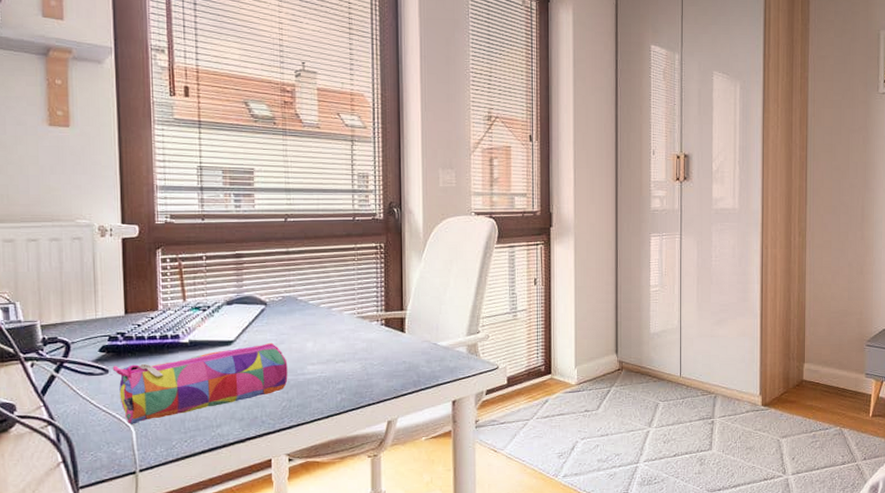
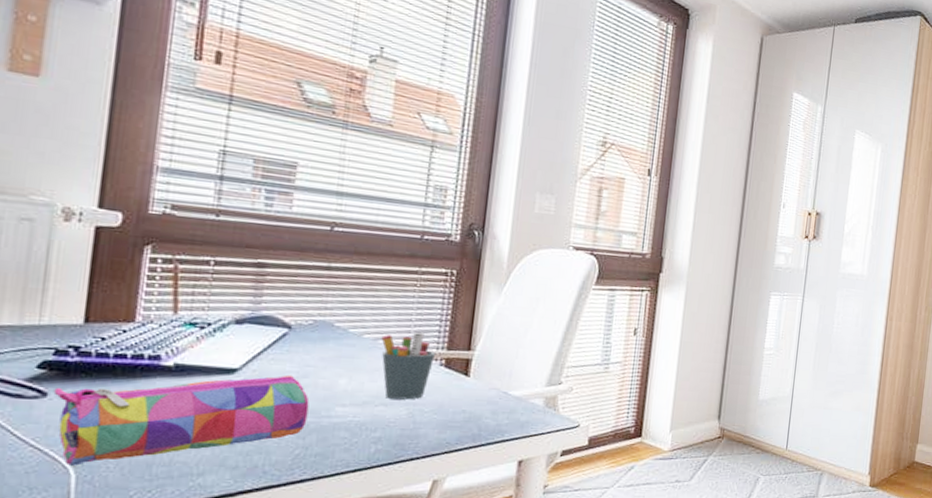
pen holder: none [334,298,377,356] -> present [381,332,436,400]

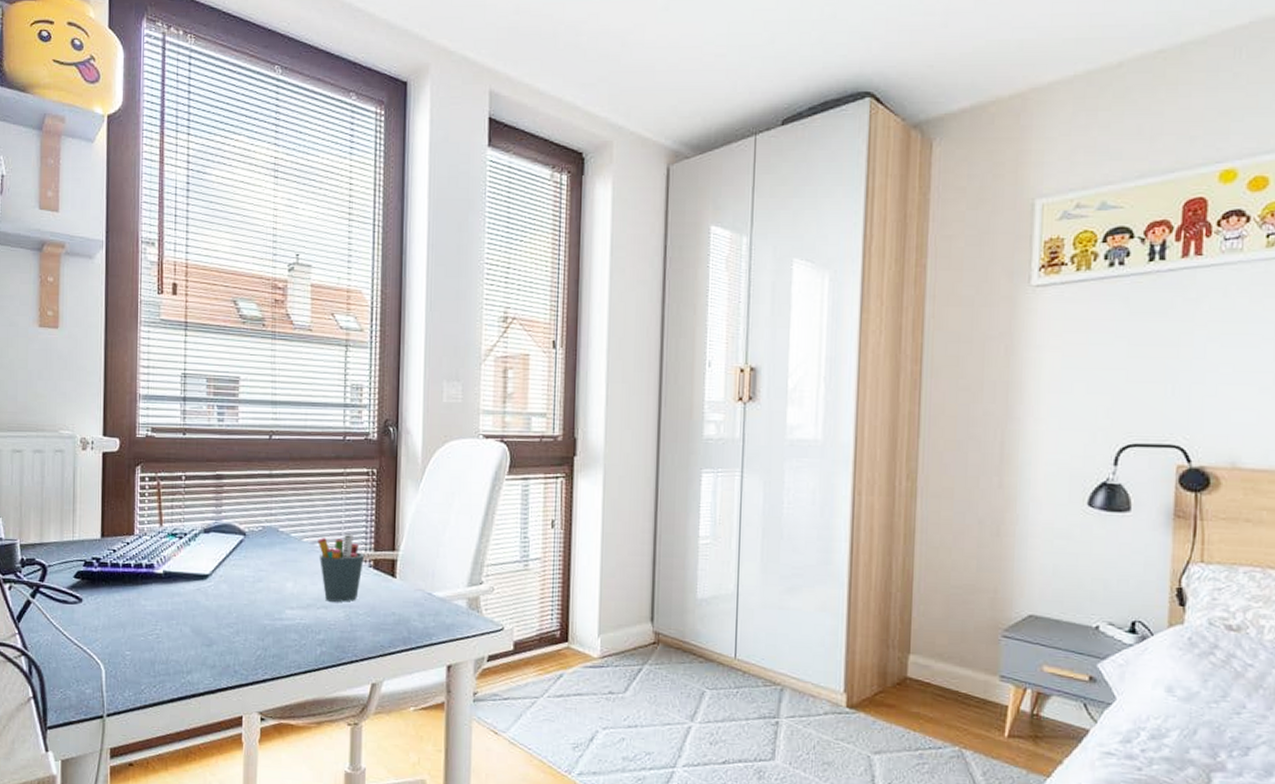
pencil case: present [53,375,310,466] -> none [86,579,265,662]

